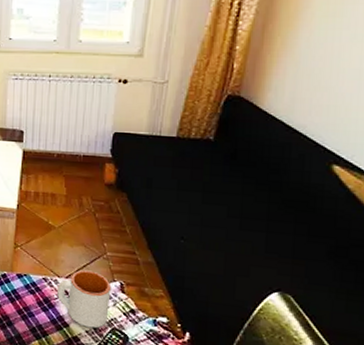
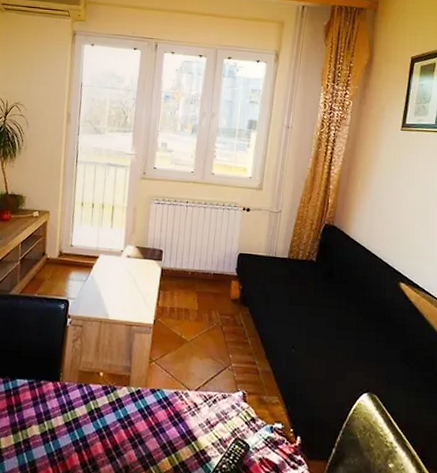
mug: present [57,269,112,328] -> none [187,381,235,440]

